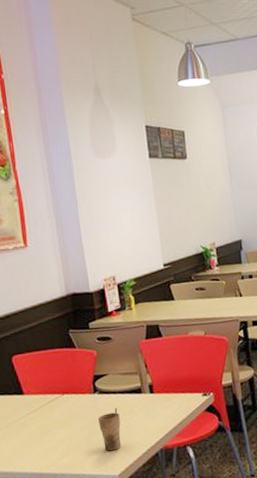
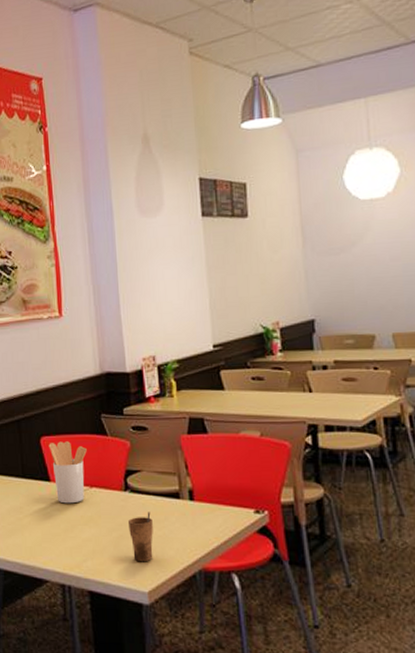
utensil holder: none [20,357,57,413] -> present [48,441,87,504]

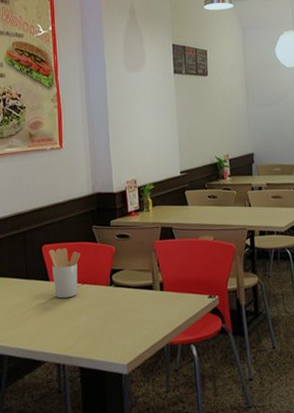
cup: present [129,512,153,562] -> none [113,301,132,341]

